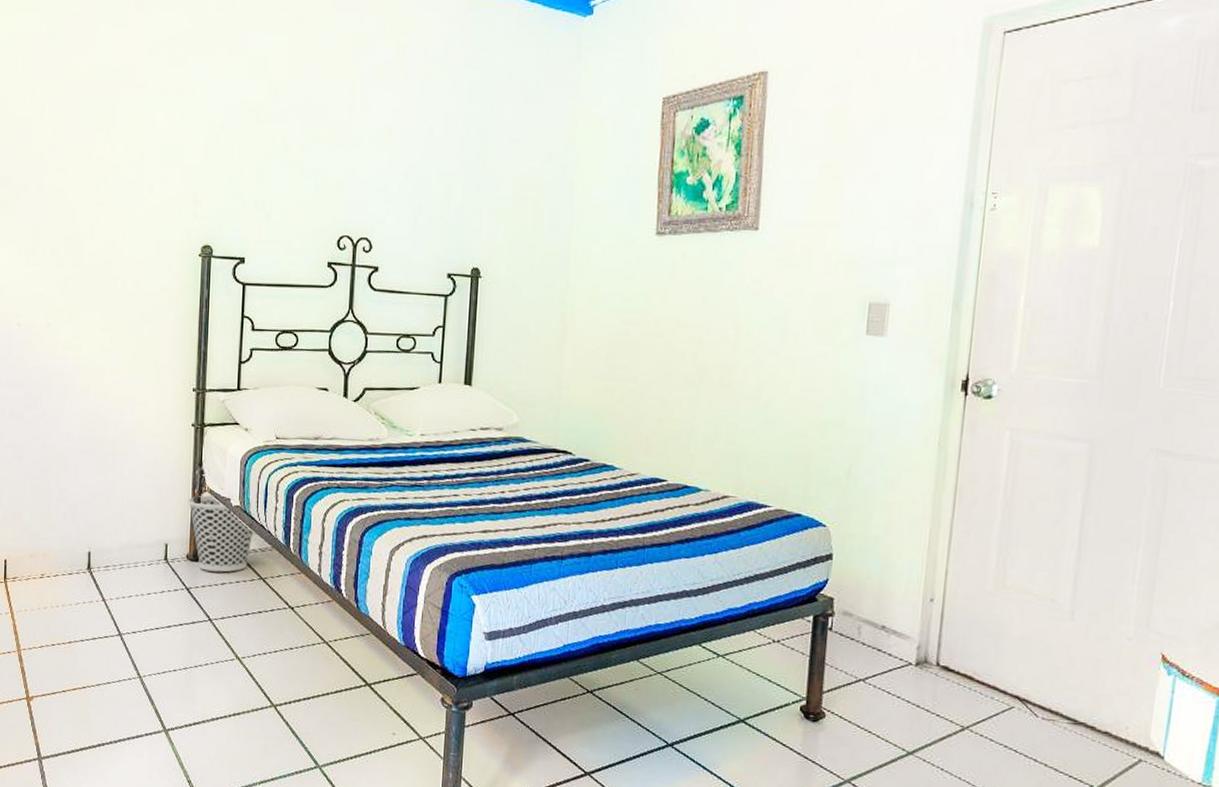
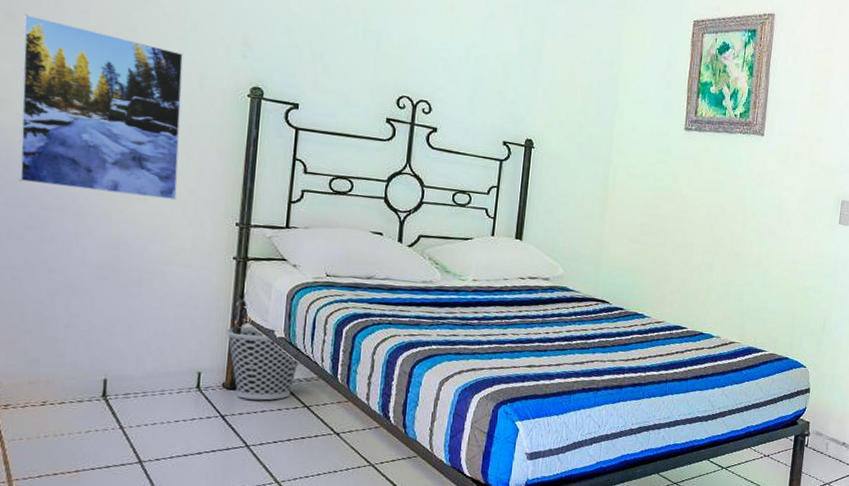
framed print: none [15,202,143,370] -> present [19,14,184,201]

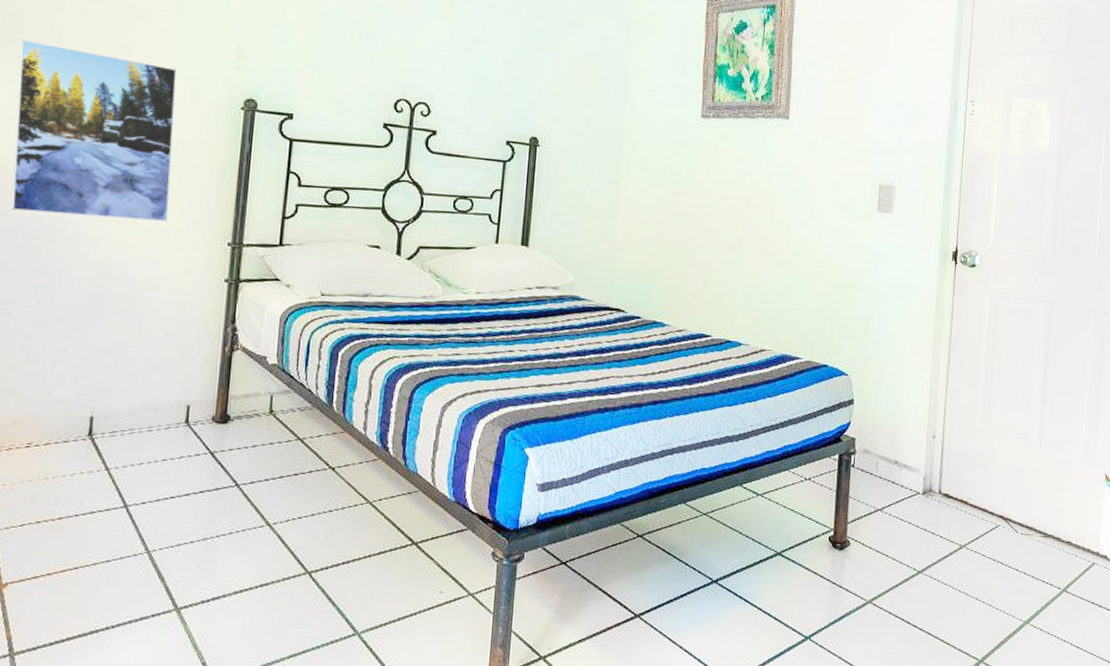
wastebasket: present [225,326,299,400] -> none [216,353,292,434]

